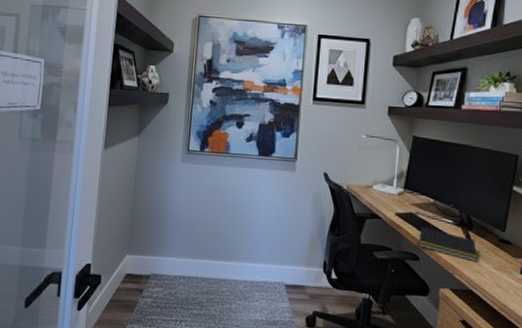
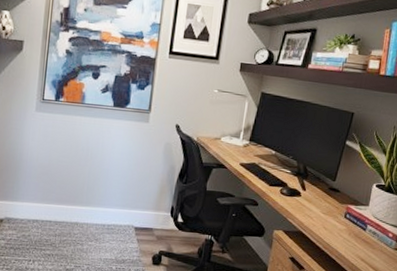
notepad: present [419,227,478,262] -> none [258,176,310,208]

